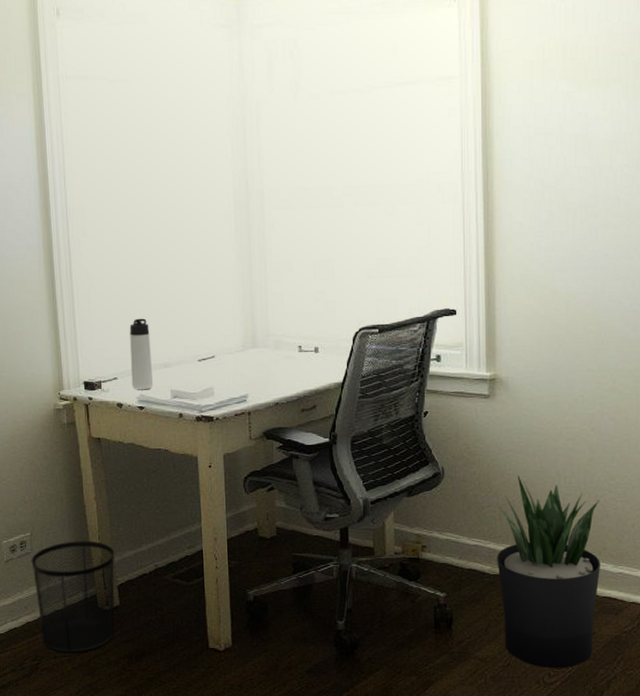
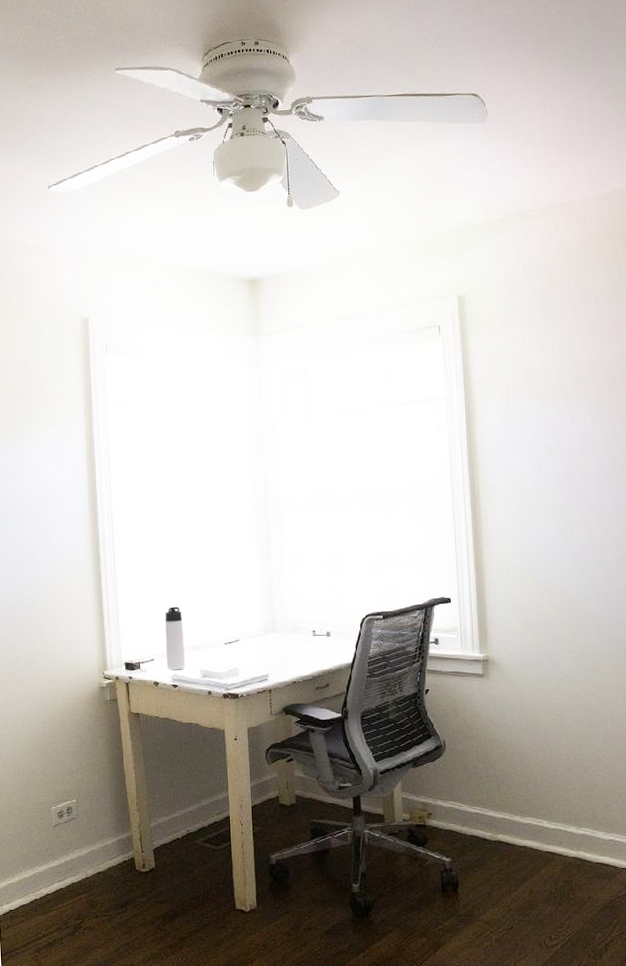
waste bin: present [31,541,115,653] -> none [76,807,151,913]
planter: present [497,476,600,669] -> none [496,748,592,932]

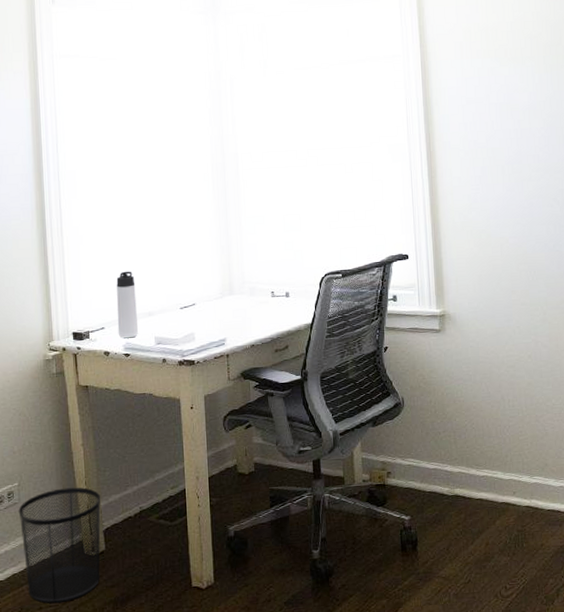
waste bin: none [76,807,151,913] -> present [18,487,101,604]

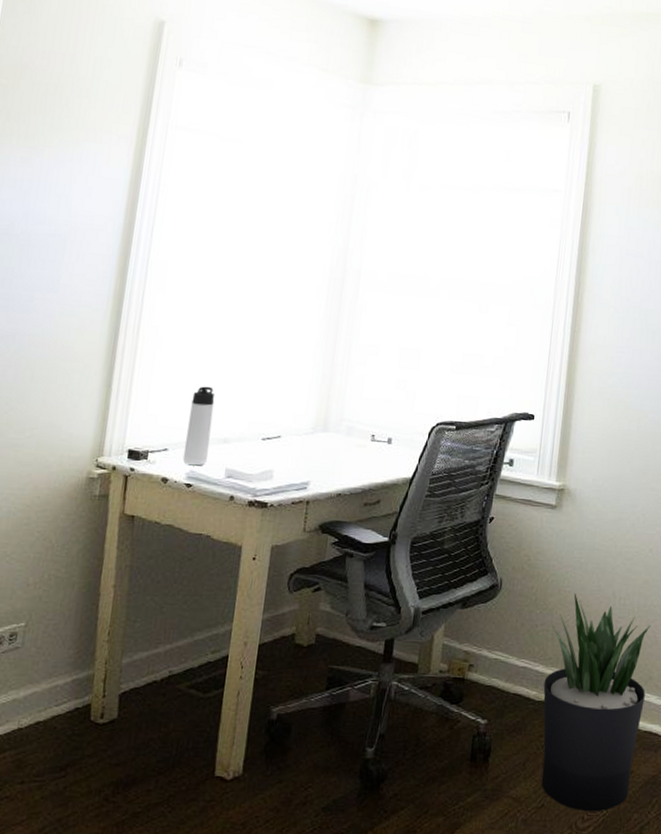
waste bin: present [18,487,101,604] -> none [11,636,125,778]
planter: none [453,402,544,582] -> present [541,594,651,812]

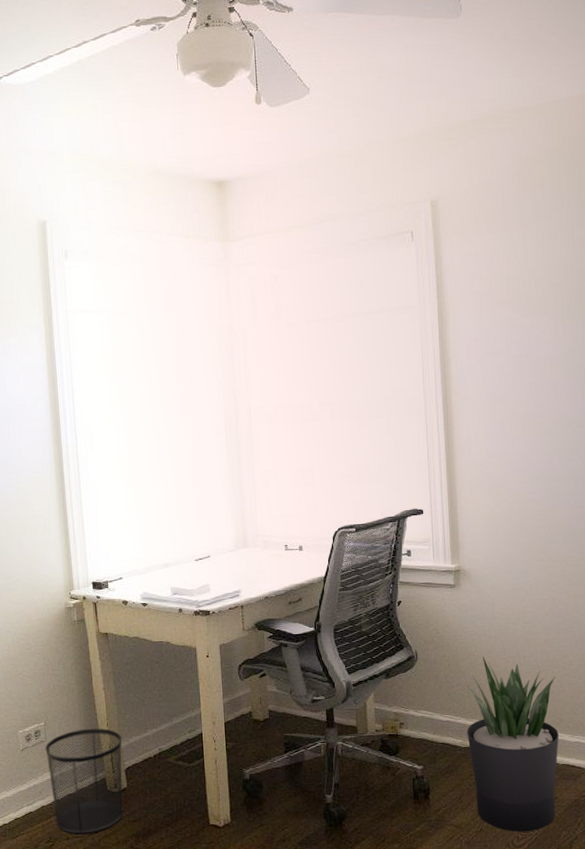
waste bin: none [11,636,125,778] -> present [45,728,123,834]
thermos bottle: present [182,386,215,466] -> none [133,523,155,589]

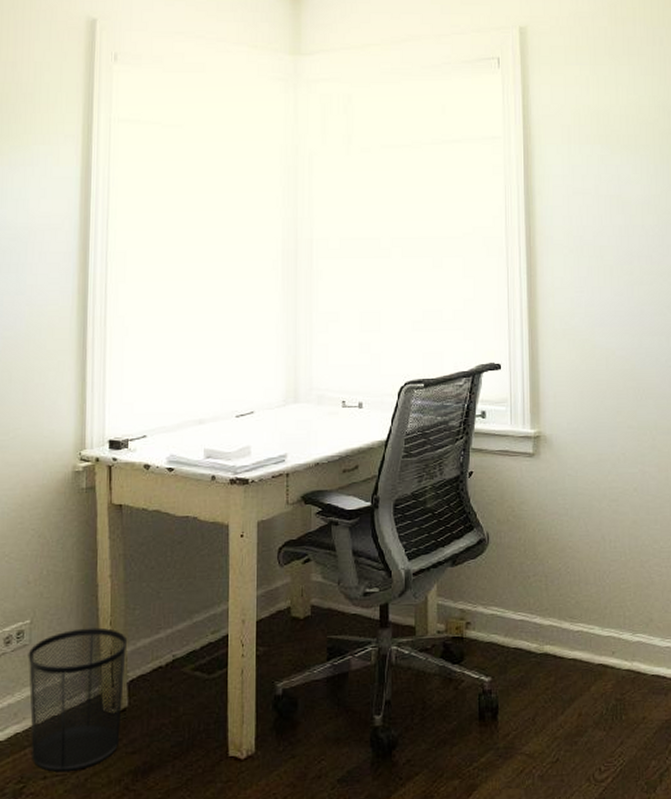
planter: present [467,657,559,832] -> none [543,541,648,763]

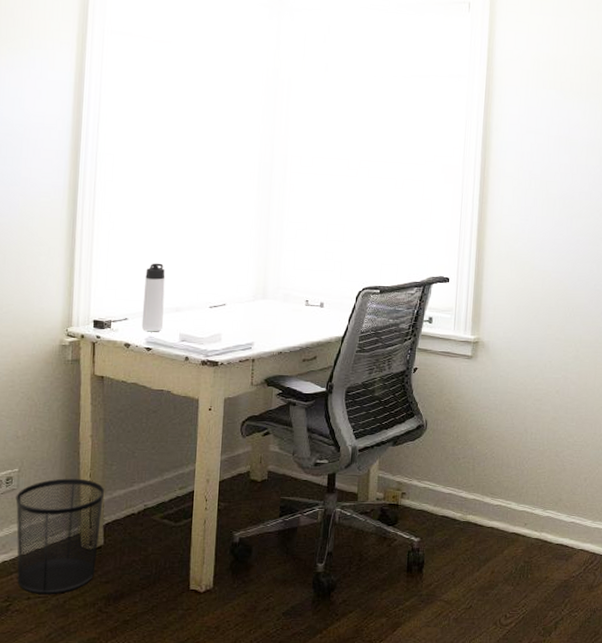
thermos bottle: none [161,370,186,450] -> present [141,263,165,332]

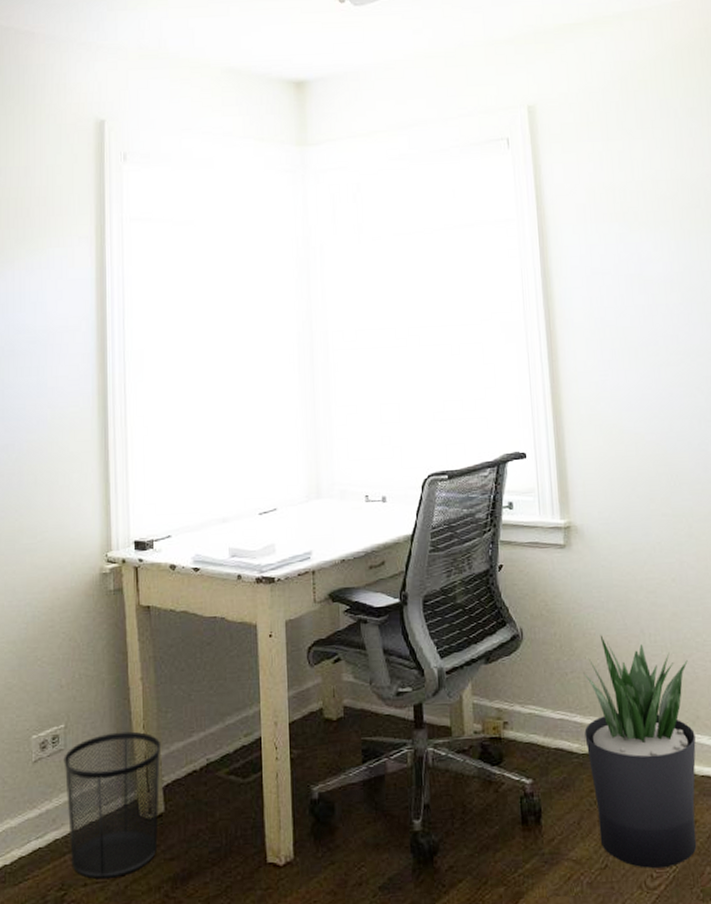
thermos bottle: present [141,263,165,332] -> none [186,468,209,550]
planter: none [467,431,559,611] -> present [583,635,697,869]

